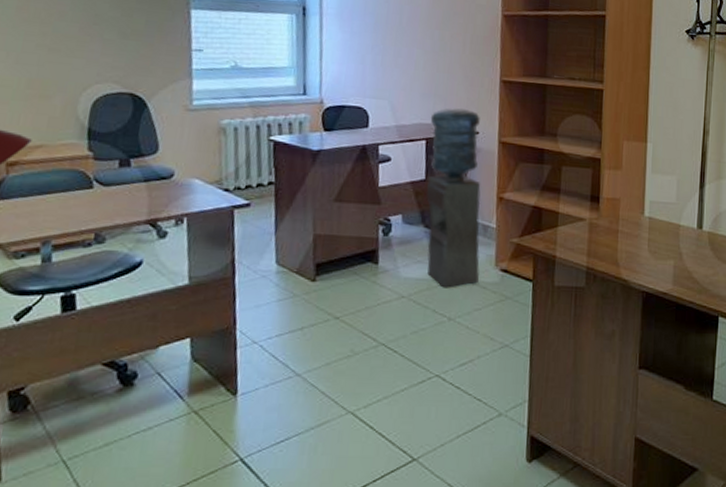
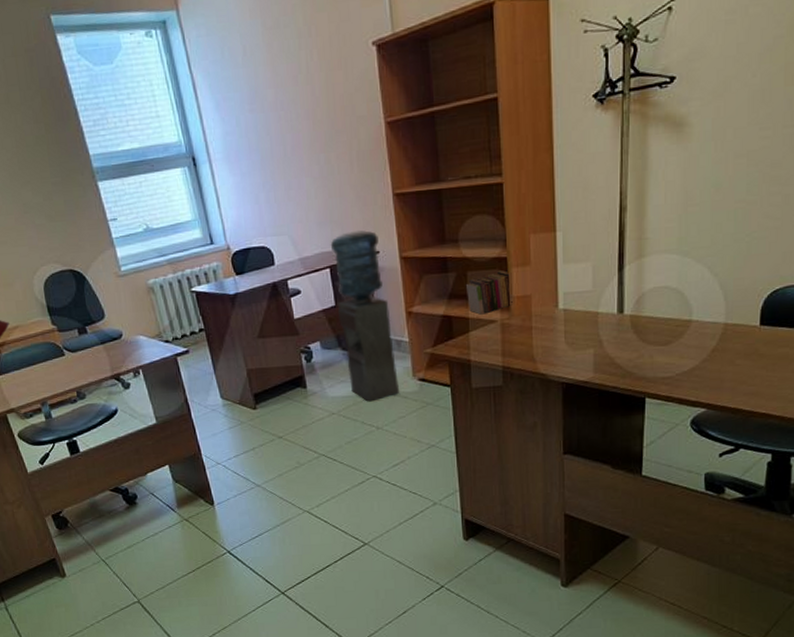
books: none [559,169,602,211] -> present [465,269,513,315]

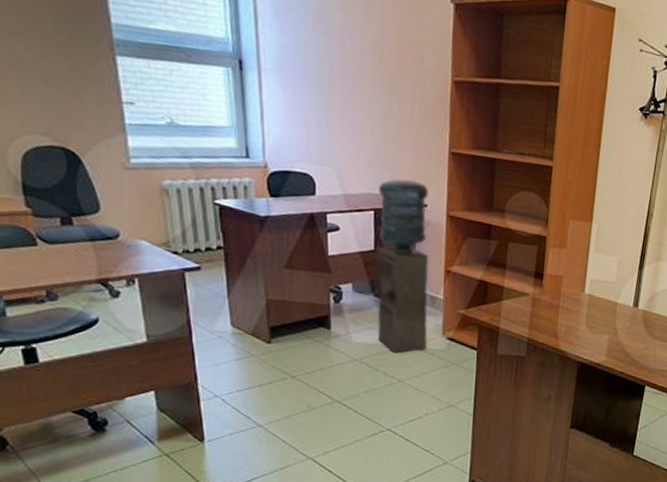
books: present [465,269,513,315] -> none [505,246,546,286]

